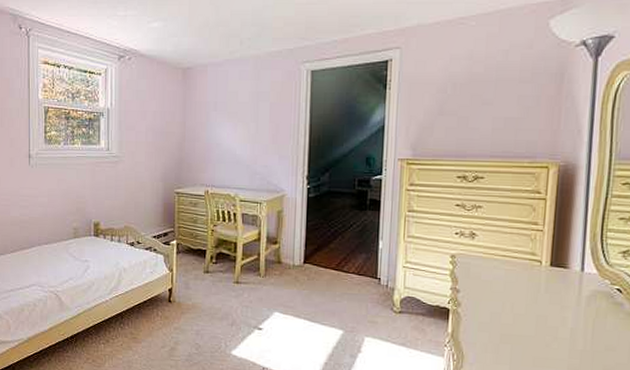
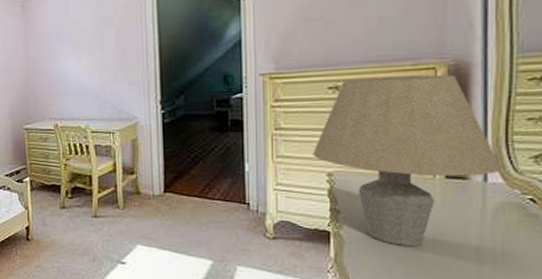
table lamp: none [440,170,596,326] -> present [313,74,501,246]

